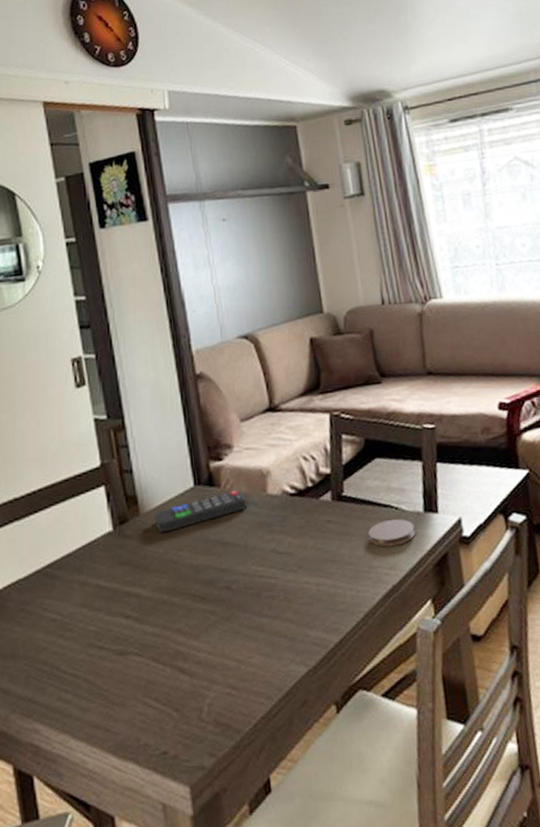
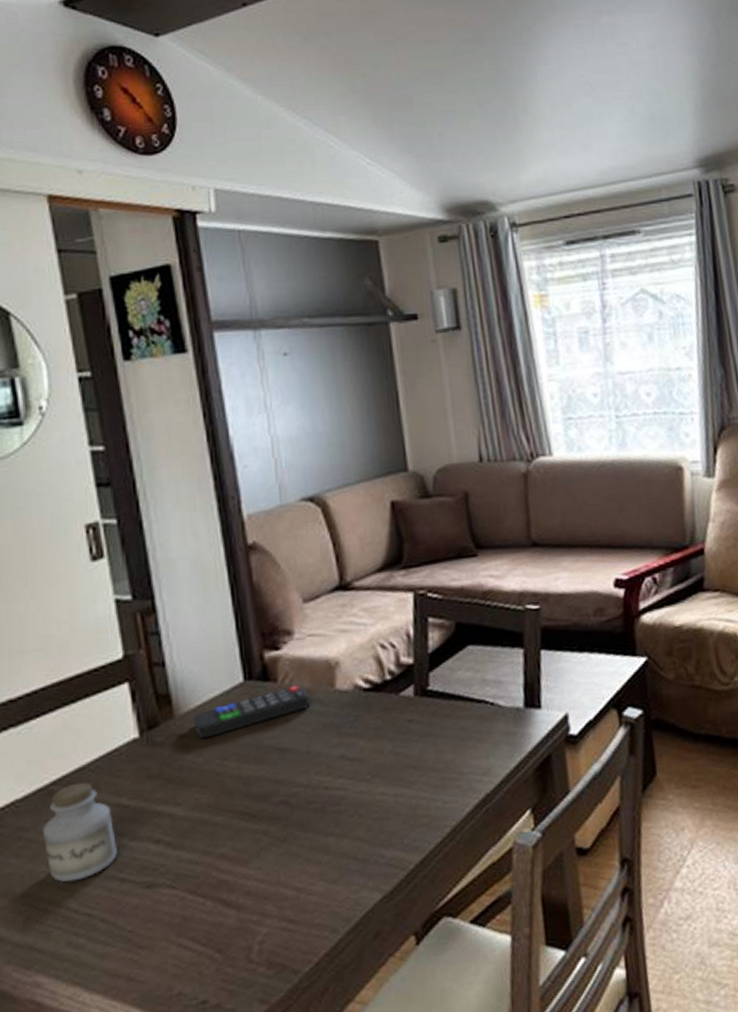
jar: none [40,566,97,649] -> present [43,782,117,884]
coaster: present [368,519,415,547] -> none [458,716,514,750]

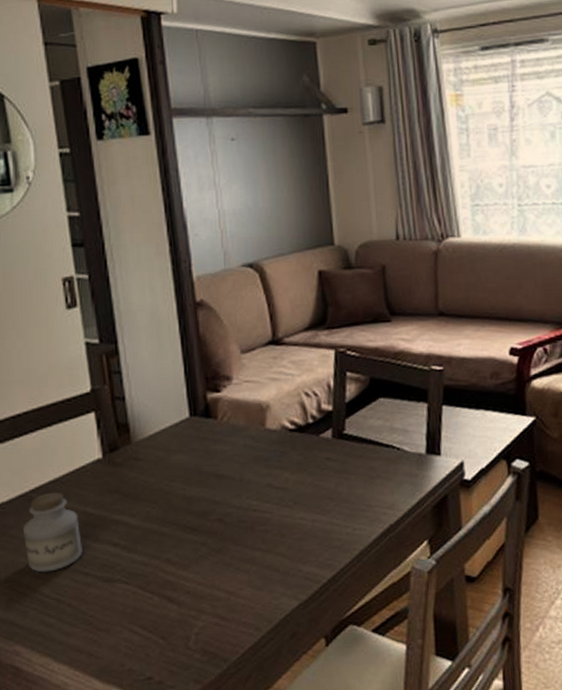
remote control: present [193,684,310,739] -> none [146,422,244,463]

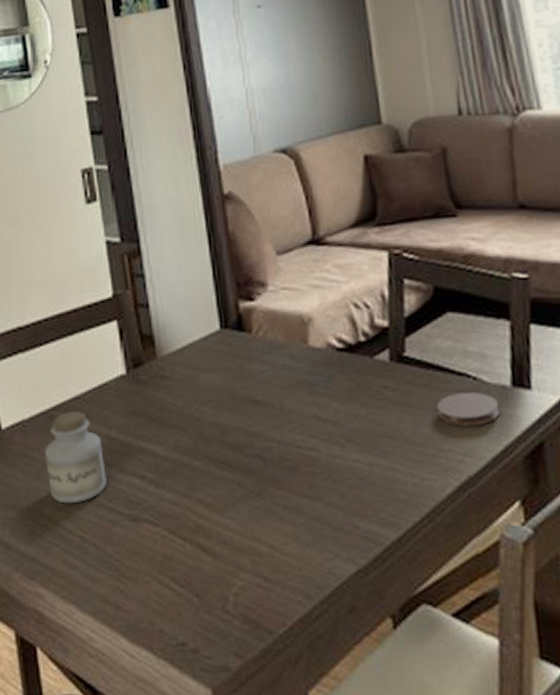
coaster: none [368,460,416,487] -> present [437,392,500,427]

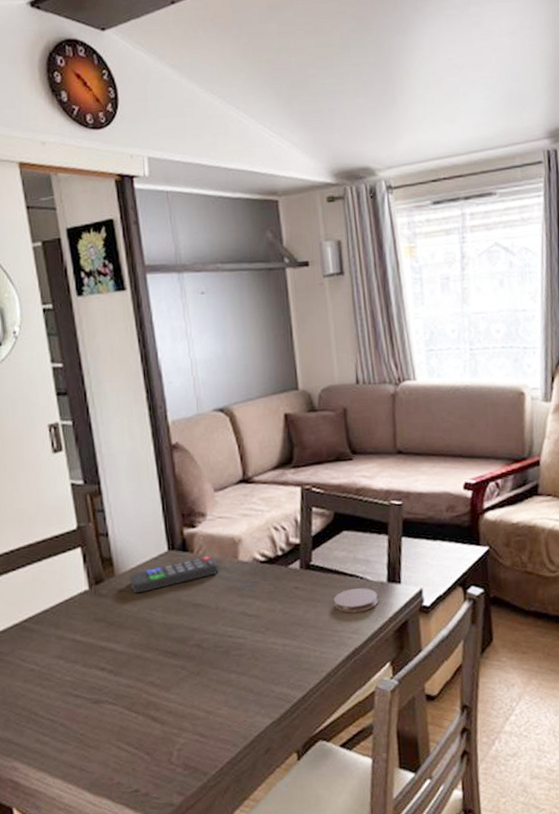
jar: present [45,410,107,504] -> none [18,621,73,696]
remote control: none [173,337,284,383] -> present [129,555,219,594]

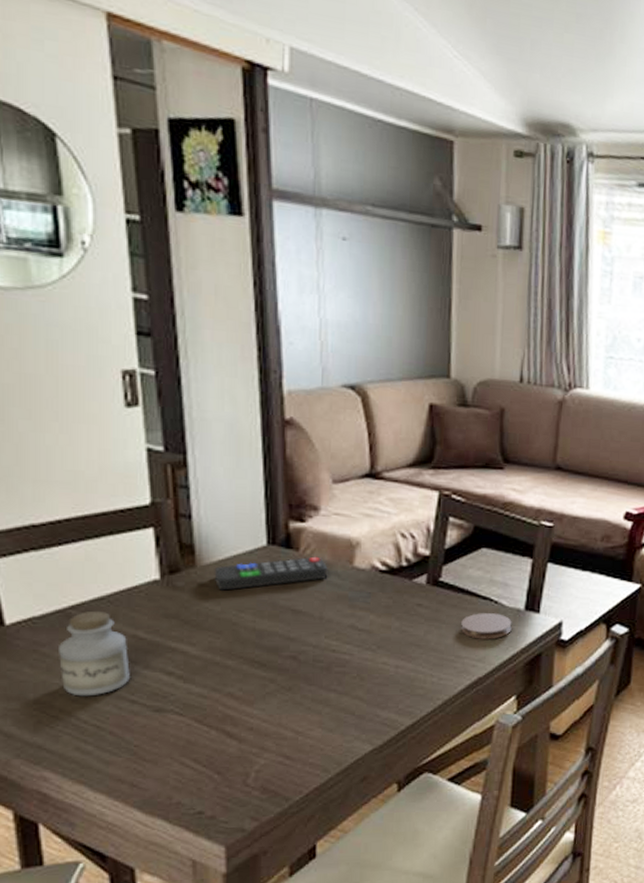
jar: none [18,621,73,696] -> present [59,610,130,697]

